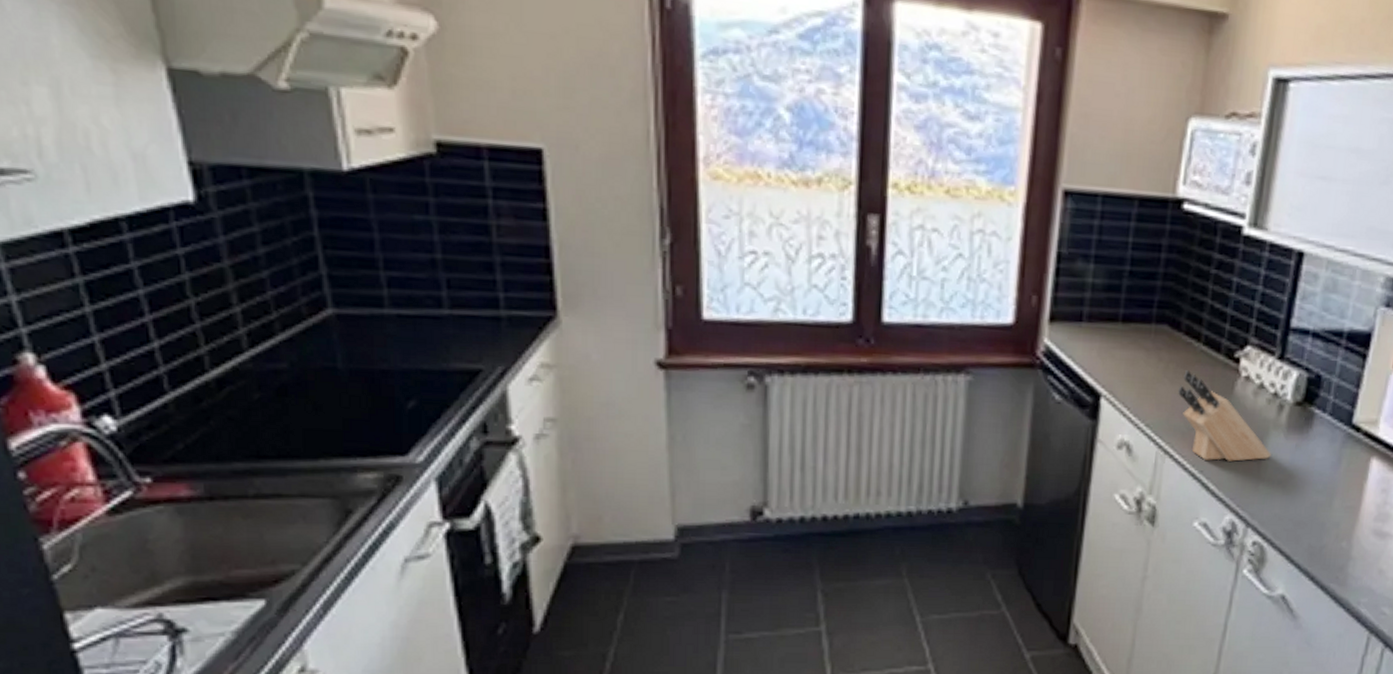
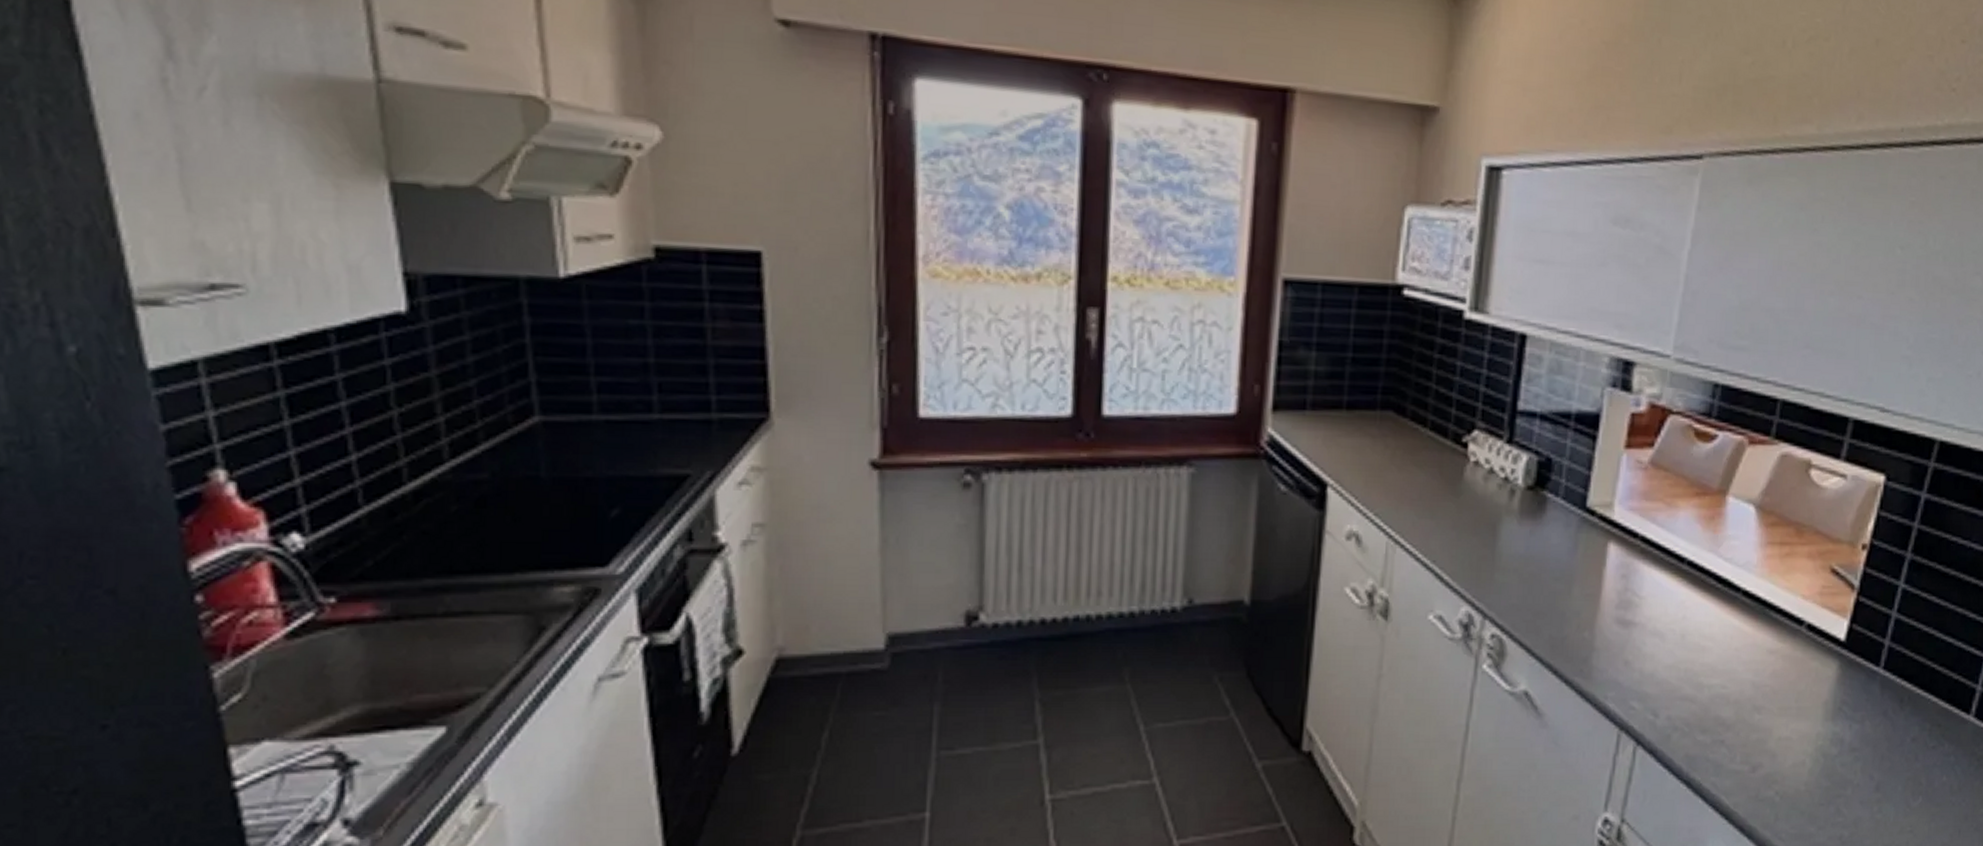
knife block: present [1178,370,1271,462] -> none [1406,457,1505,550]

